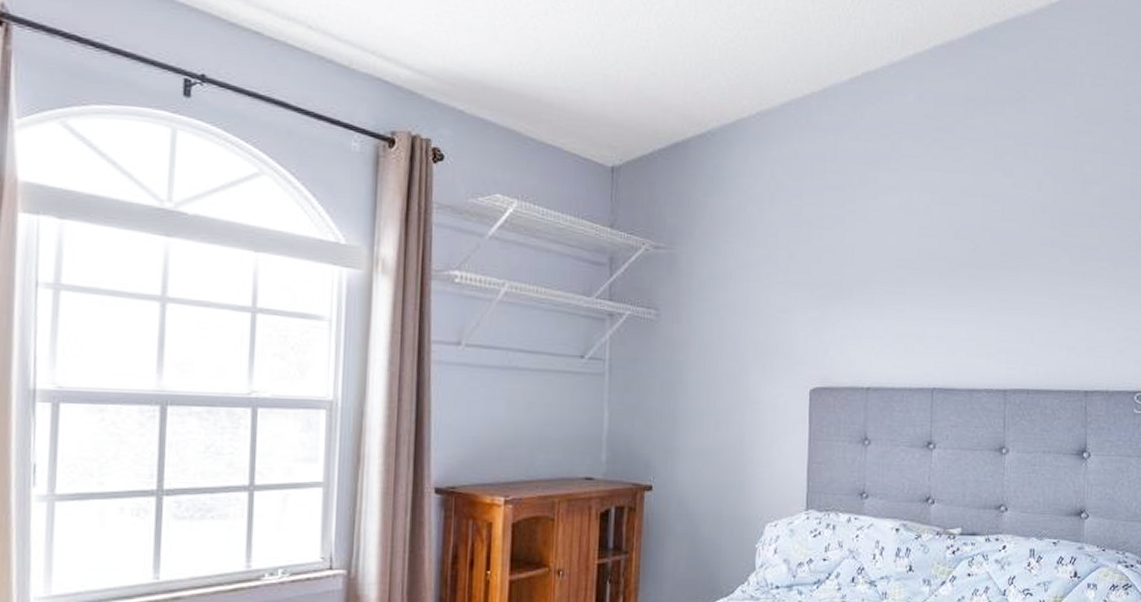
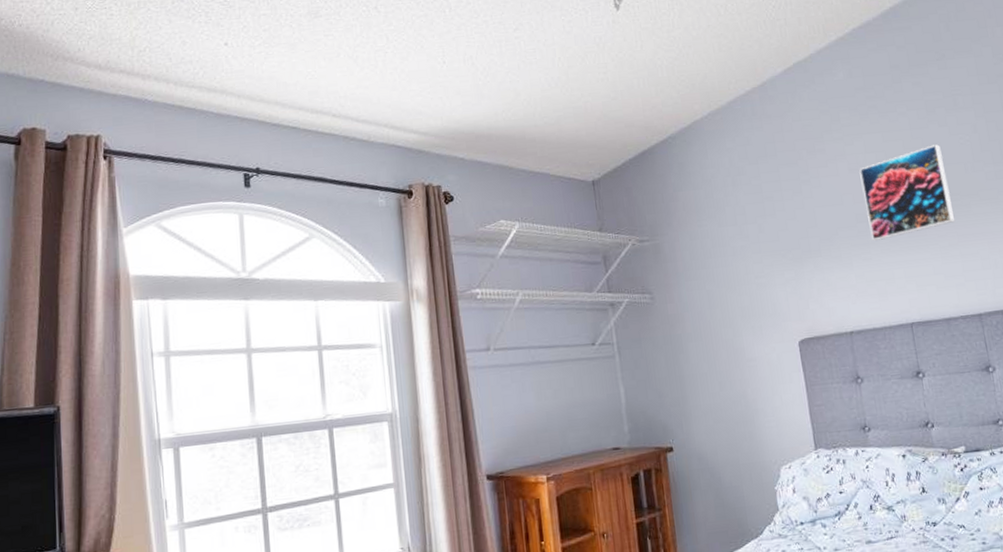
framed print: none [909,195,1001,292] -> present [859,144,956,241]

